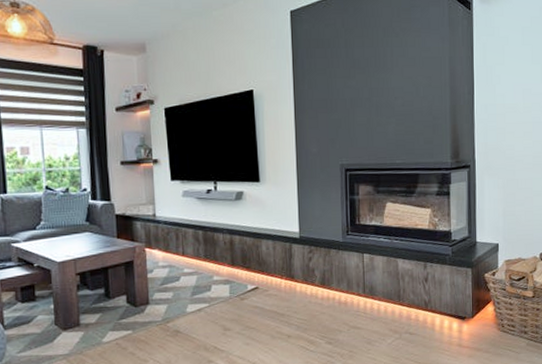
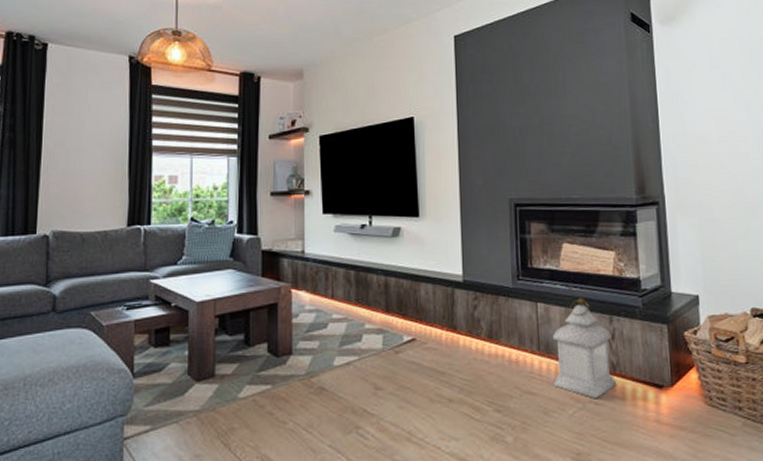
lantern: none [375,249,427,330] -> present [552,298,616,399]

